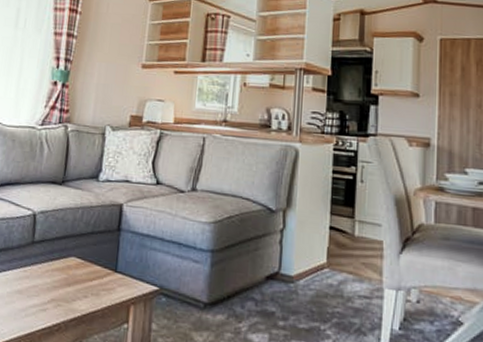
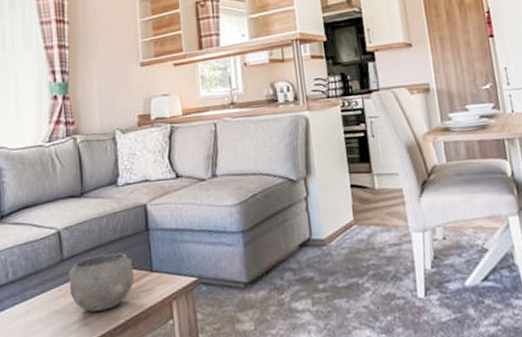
bowl: none [34,244,99,301] -> present [68,252,135,312]

